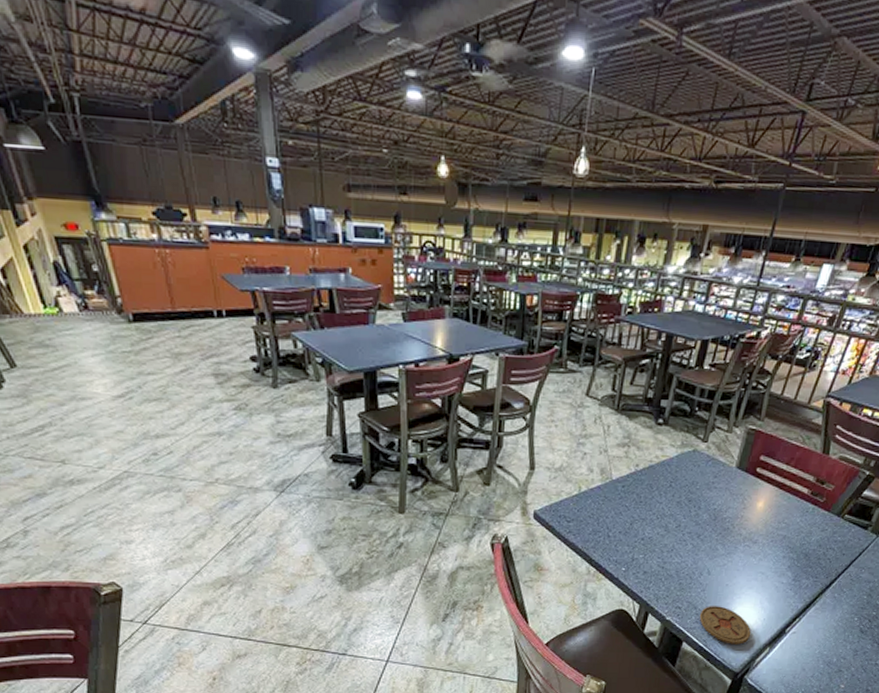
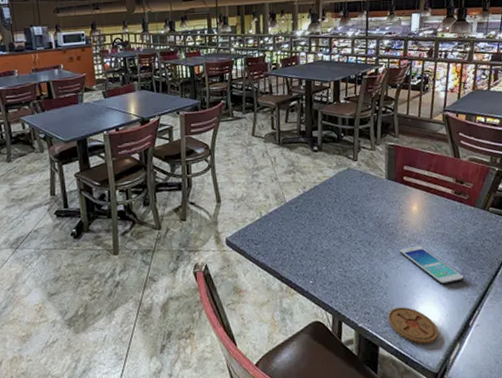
smartphone: none [730,545,794,589] -> present [399,245,464,285]

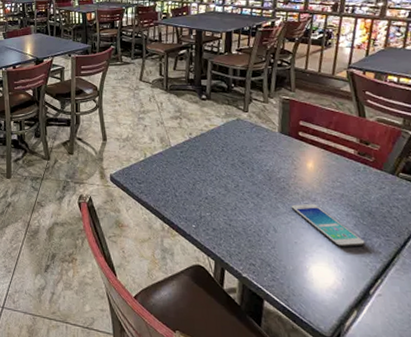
coaster: present [387,307,439,345] -> none [274,263,333,306]

